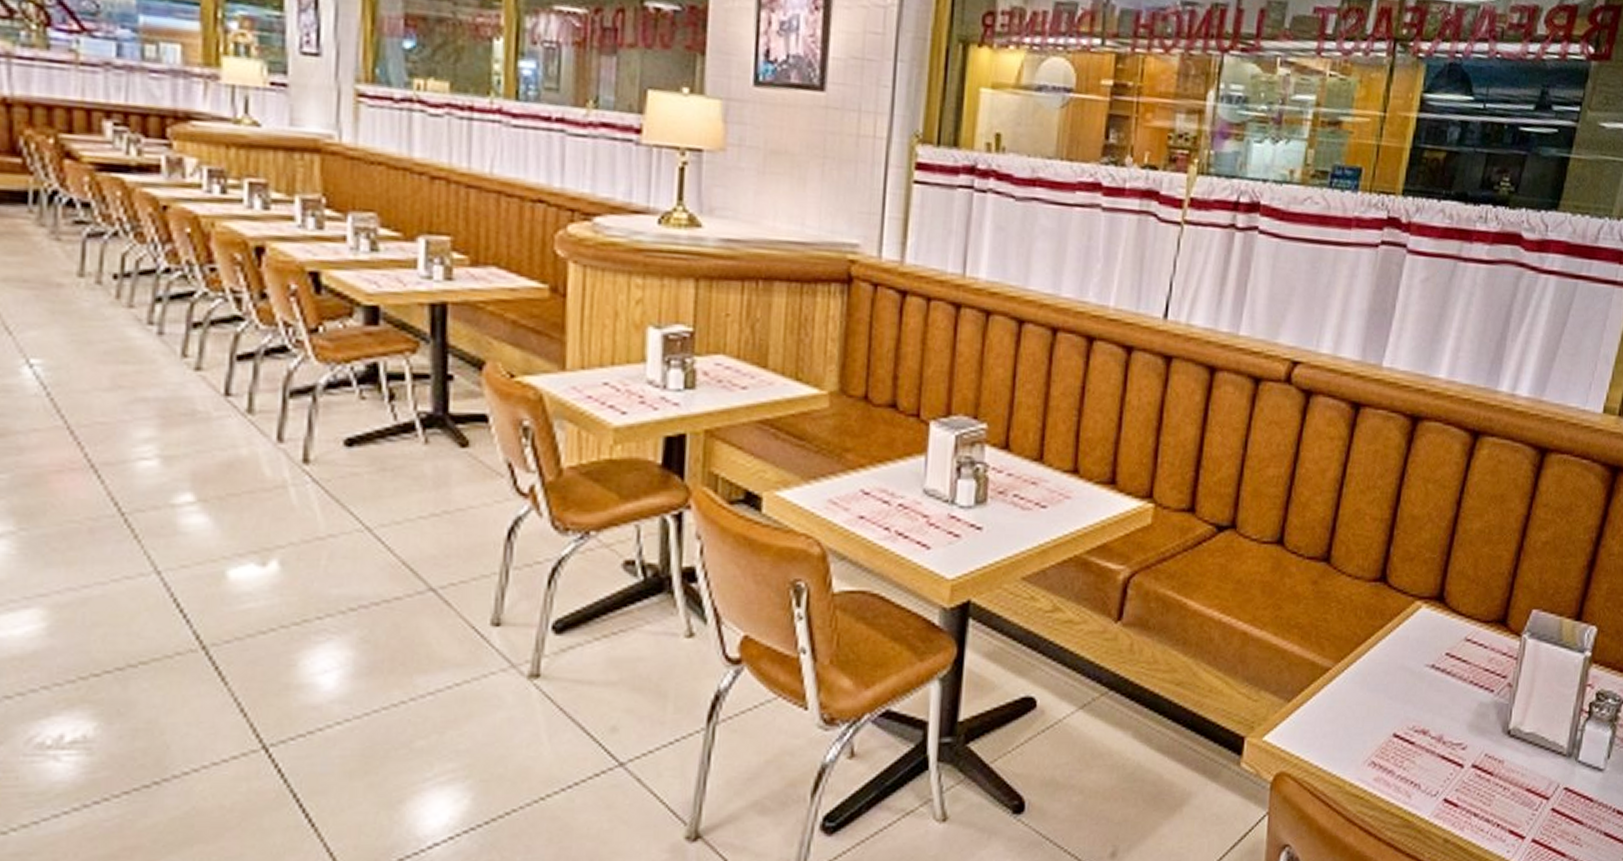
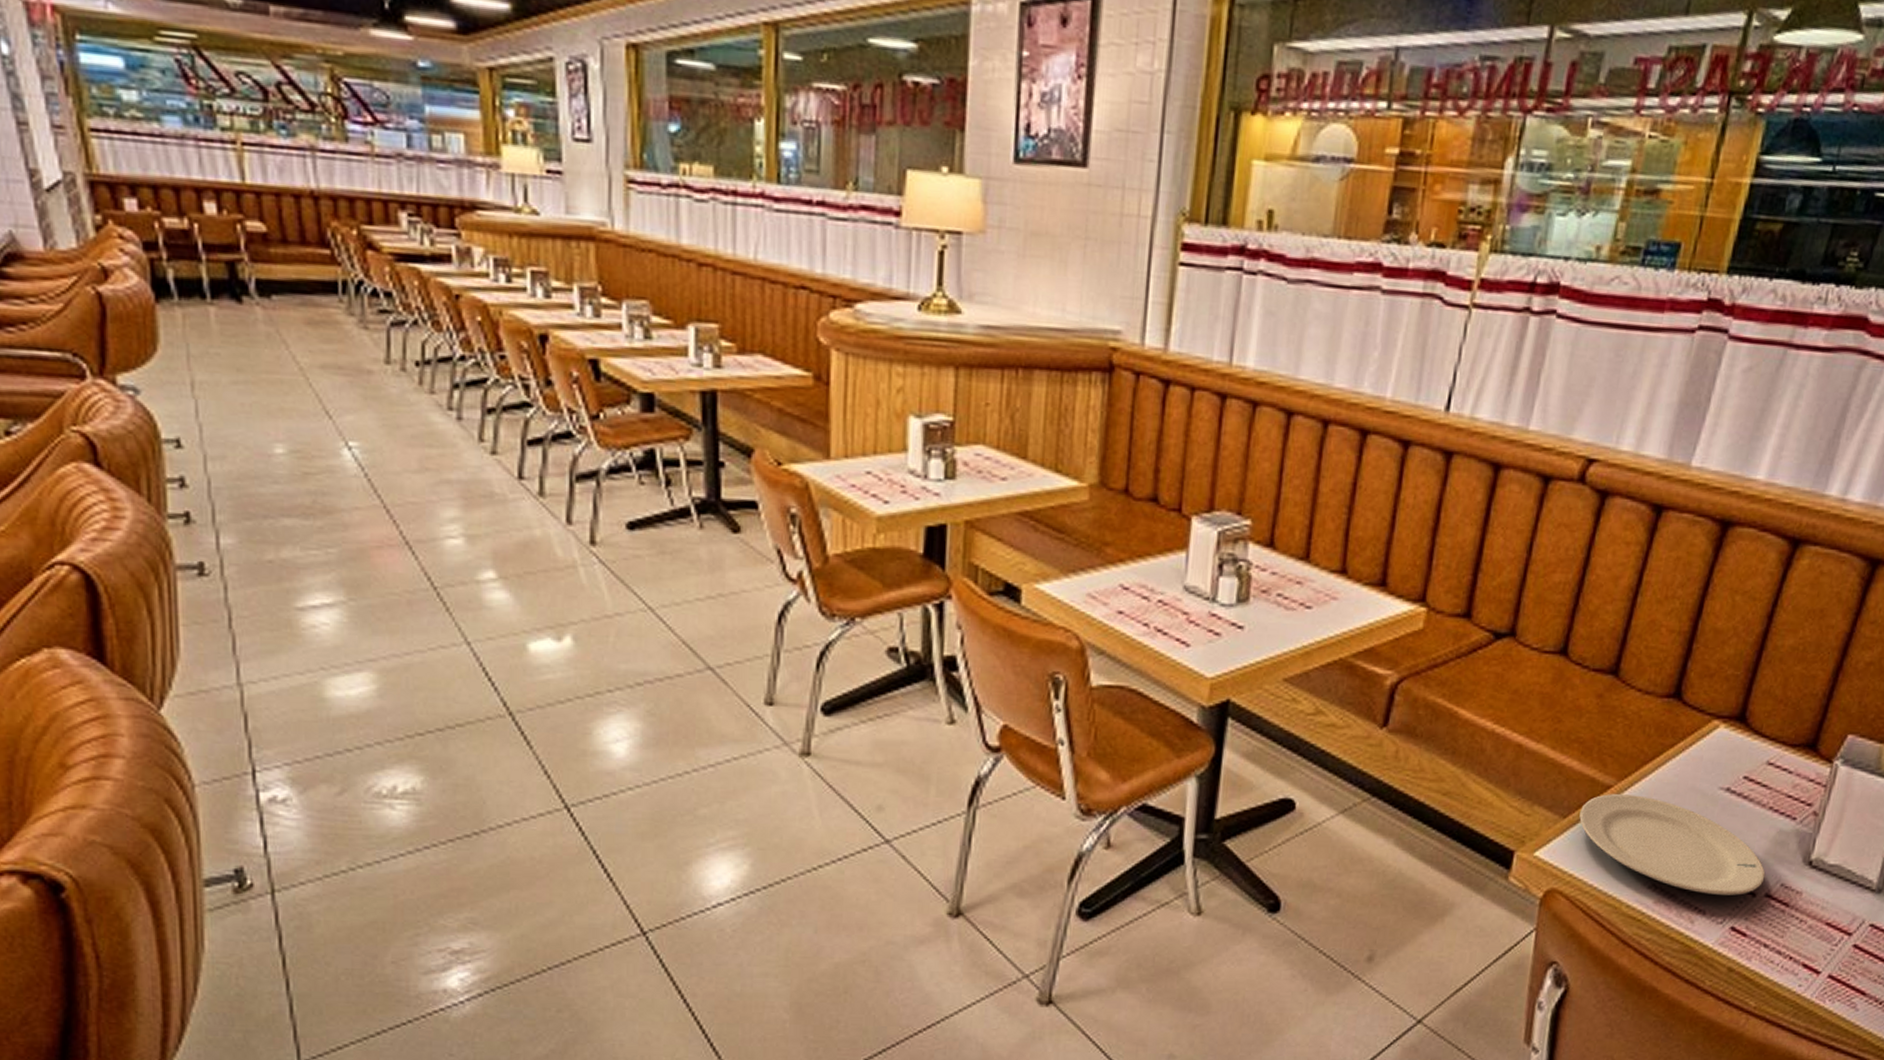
plate: none [1302,675,1471,768] -> present [1579,793,1766,895]

